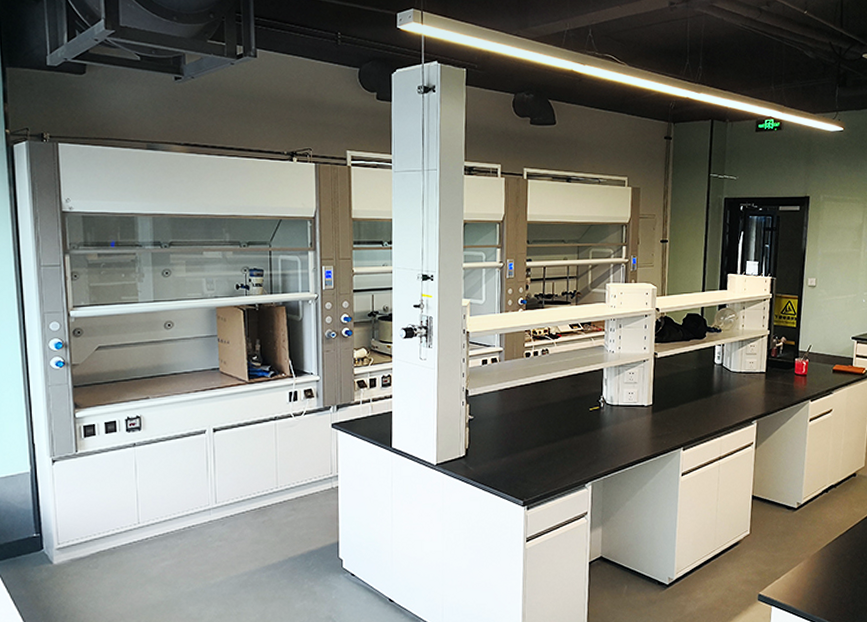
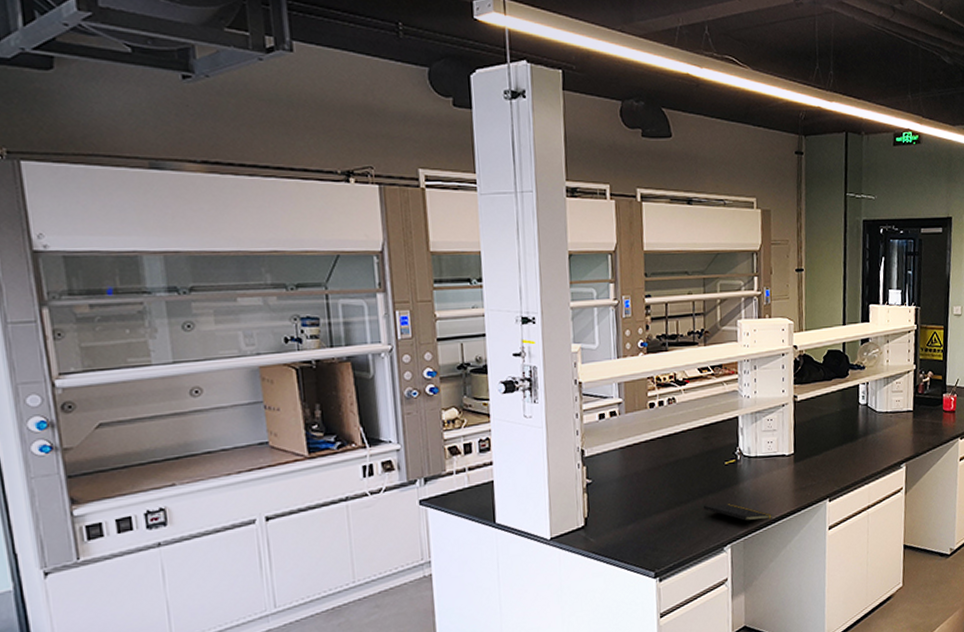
notepad: none [568,445,631,470] -> present [703,503,773,529]

